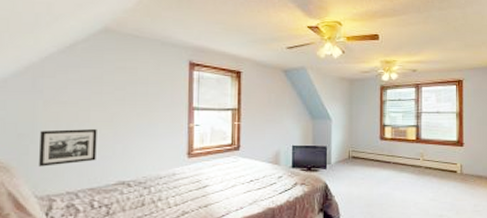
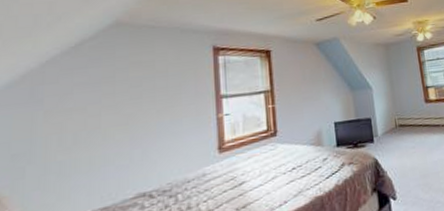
picture frame: present [39,128,97,167] -> none [38,134,110,191]

